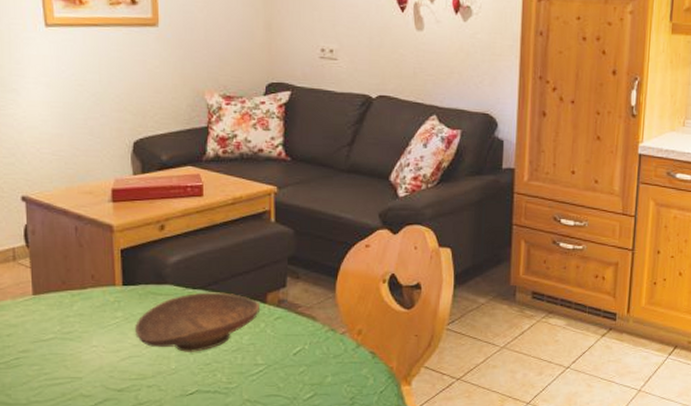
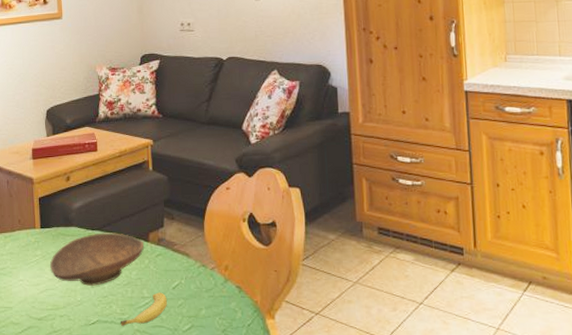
fruit: none [226,359,286,396] -> present [120,292,167,326]

